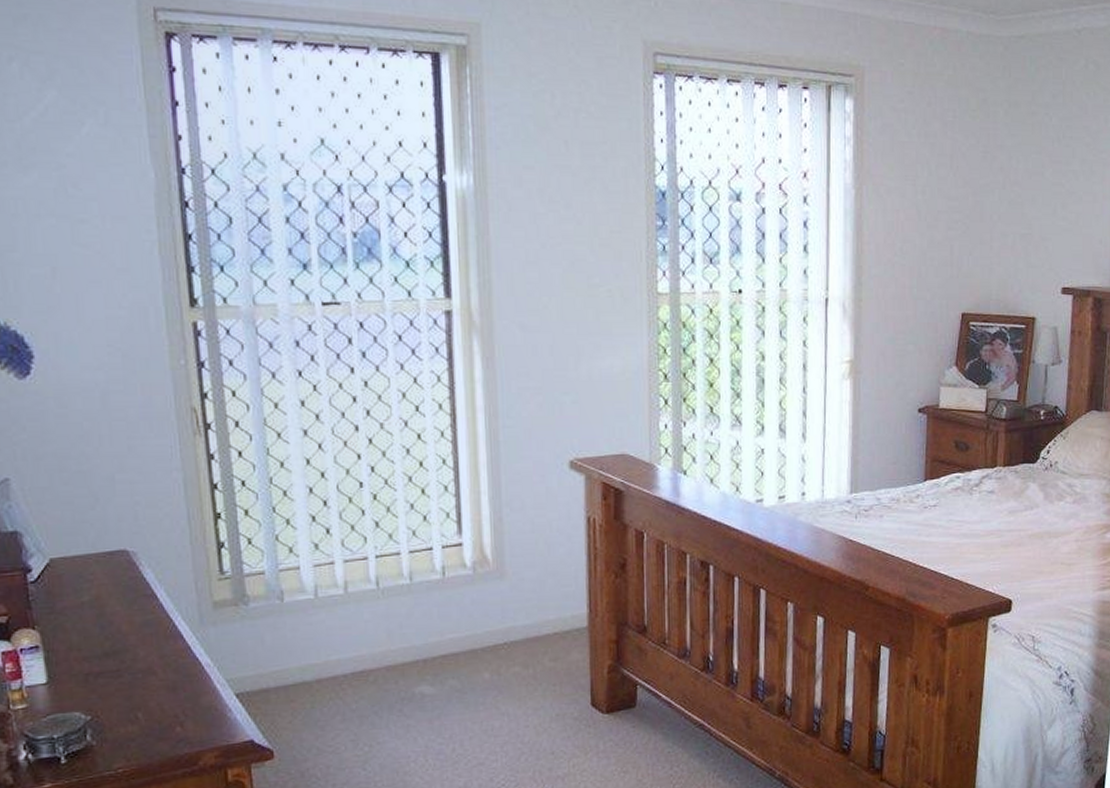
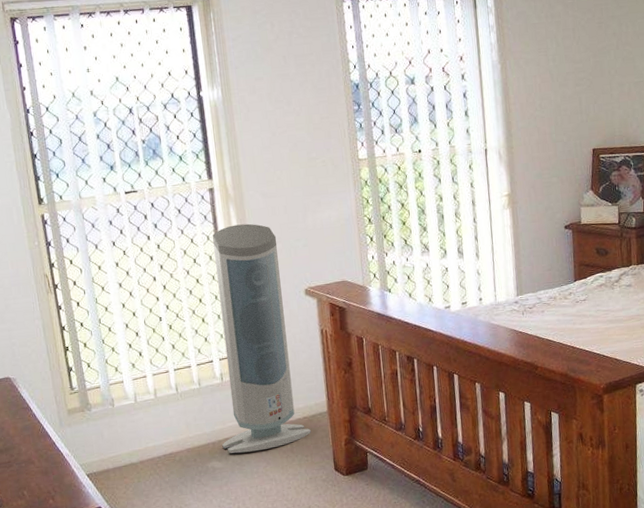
air purifier: none [437,364,563,677] -> present [212,223,311,454]

